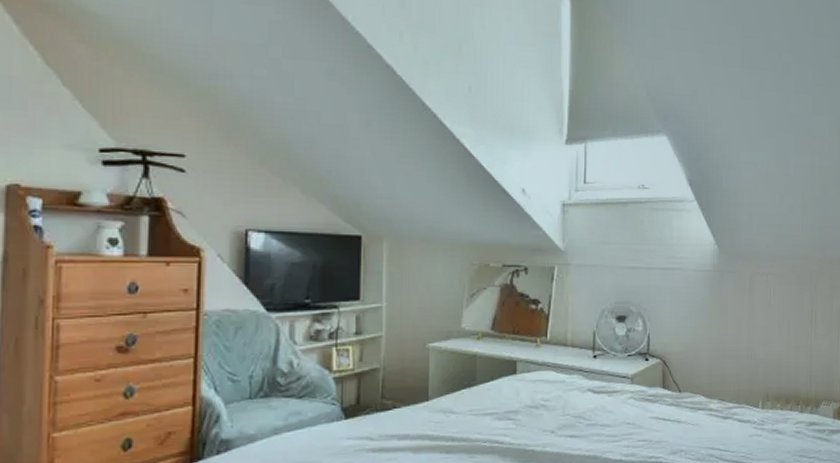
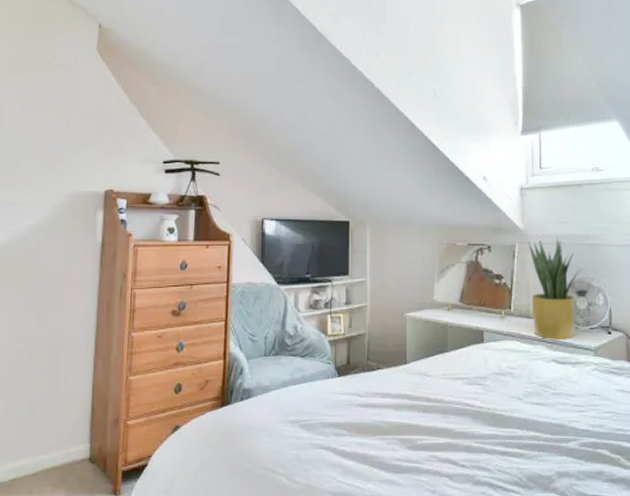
planter: none [568,258,622,368] -> present [528,236,582,339]

